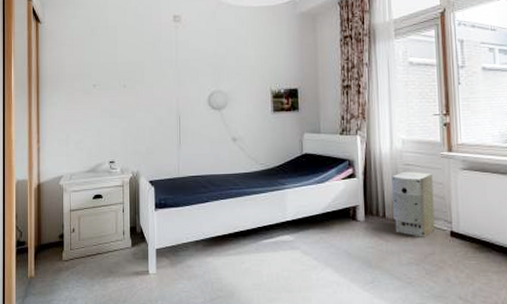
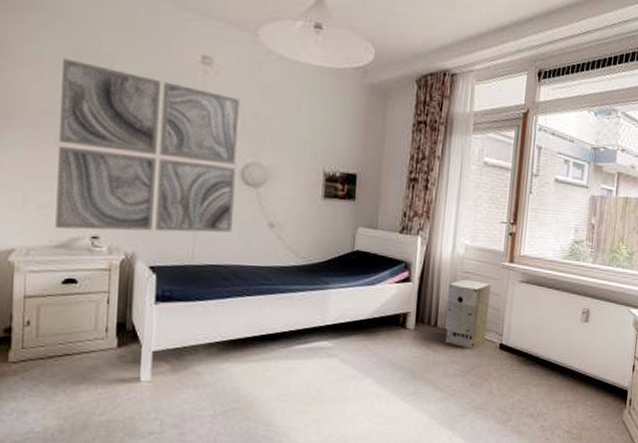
wall art: none [86,35,205,157] -> present [55,58,240,233]

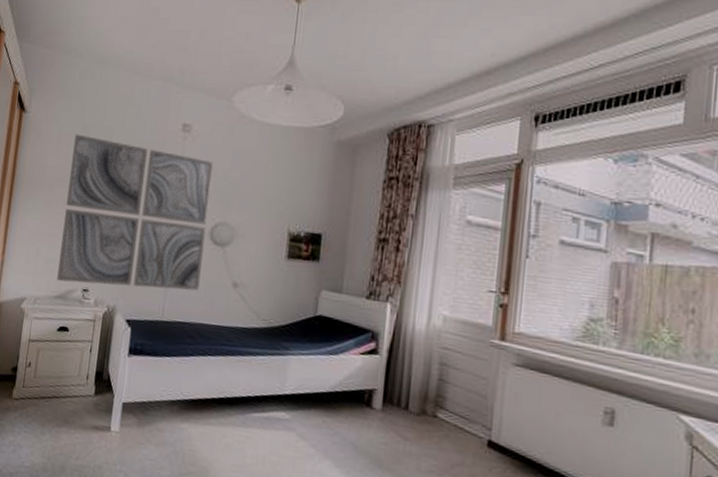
air purifier: present [445,279,491,349] -> none [418,356,476,443]

